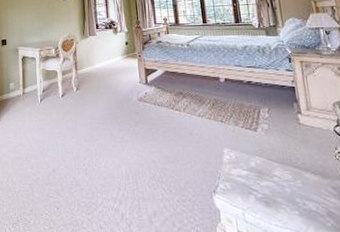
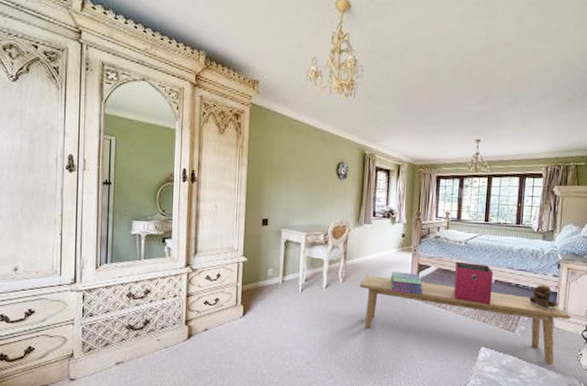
bench: none [92,82,317,165] -> present [359,274,571,365]
stack of books: none [120,77,154,99] -> present [390,272,423,295]
storage bin: none [180,63,225,104] -> present [454,261,493,305]
stuffed animal: none [265,79,309,108] -> present [529,284,566,313]

